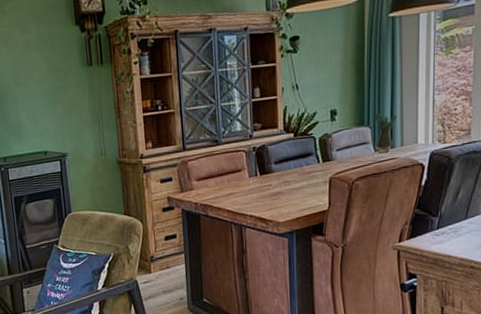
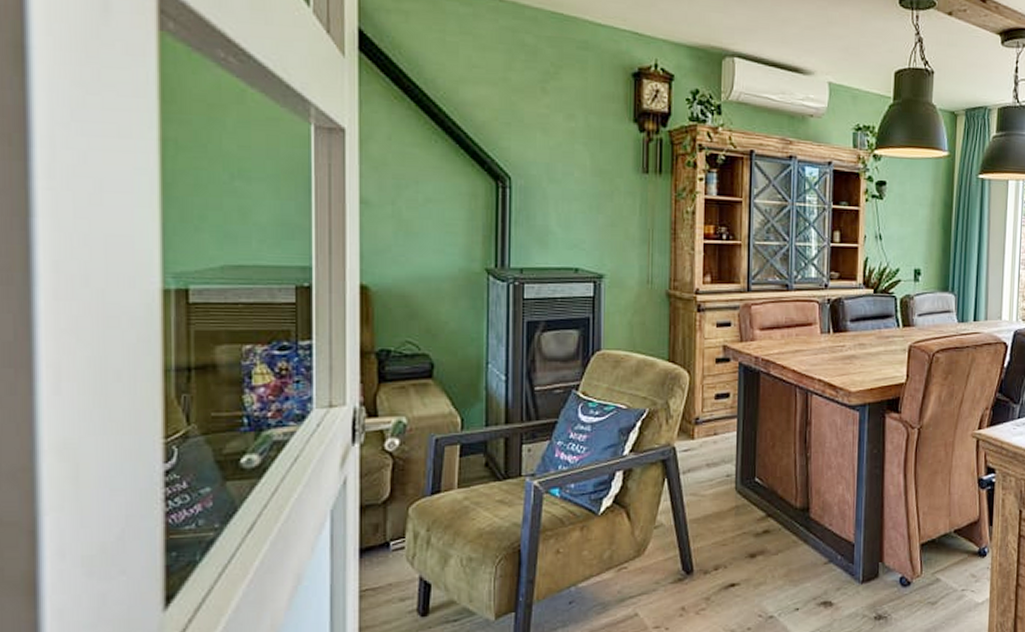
vase: present [373,112,397,154] -> none [958,279,983,325]

